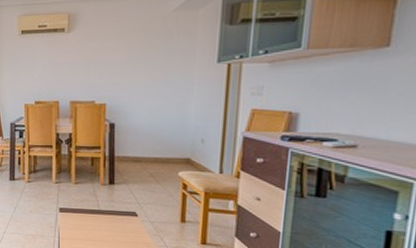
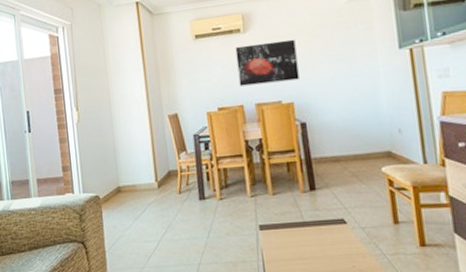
wall art: none [57,43,116,84] -> present [235,39,300,87]

